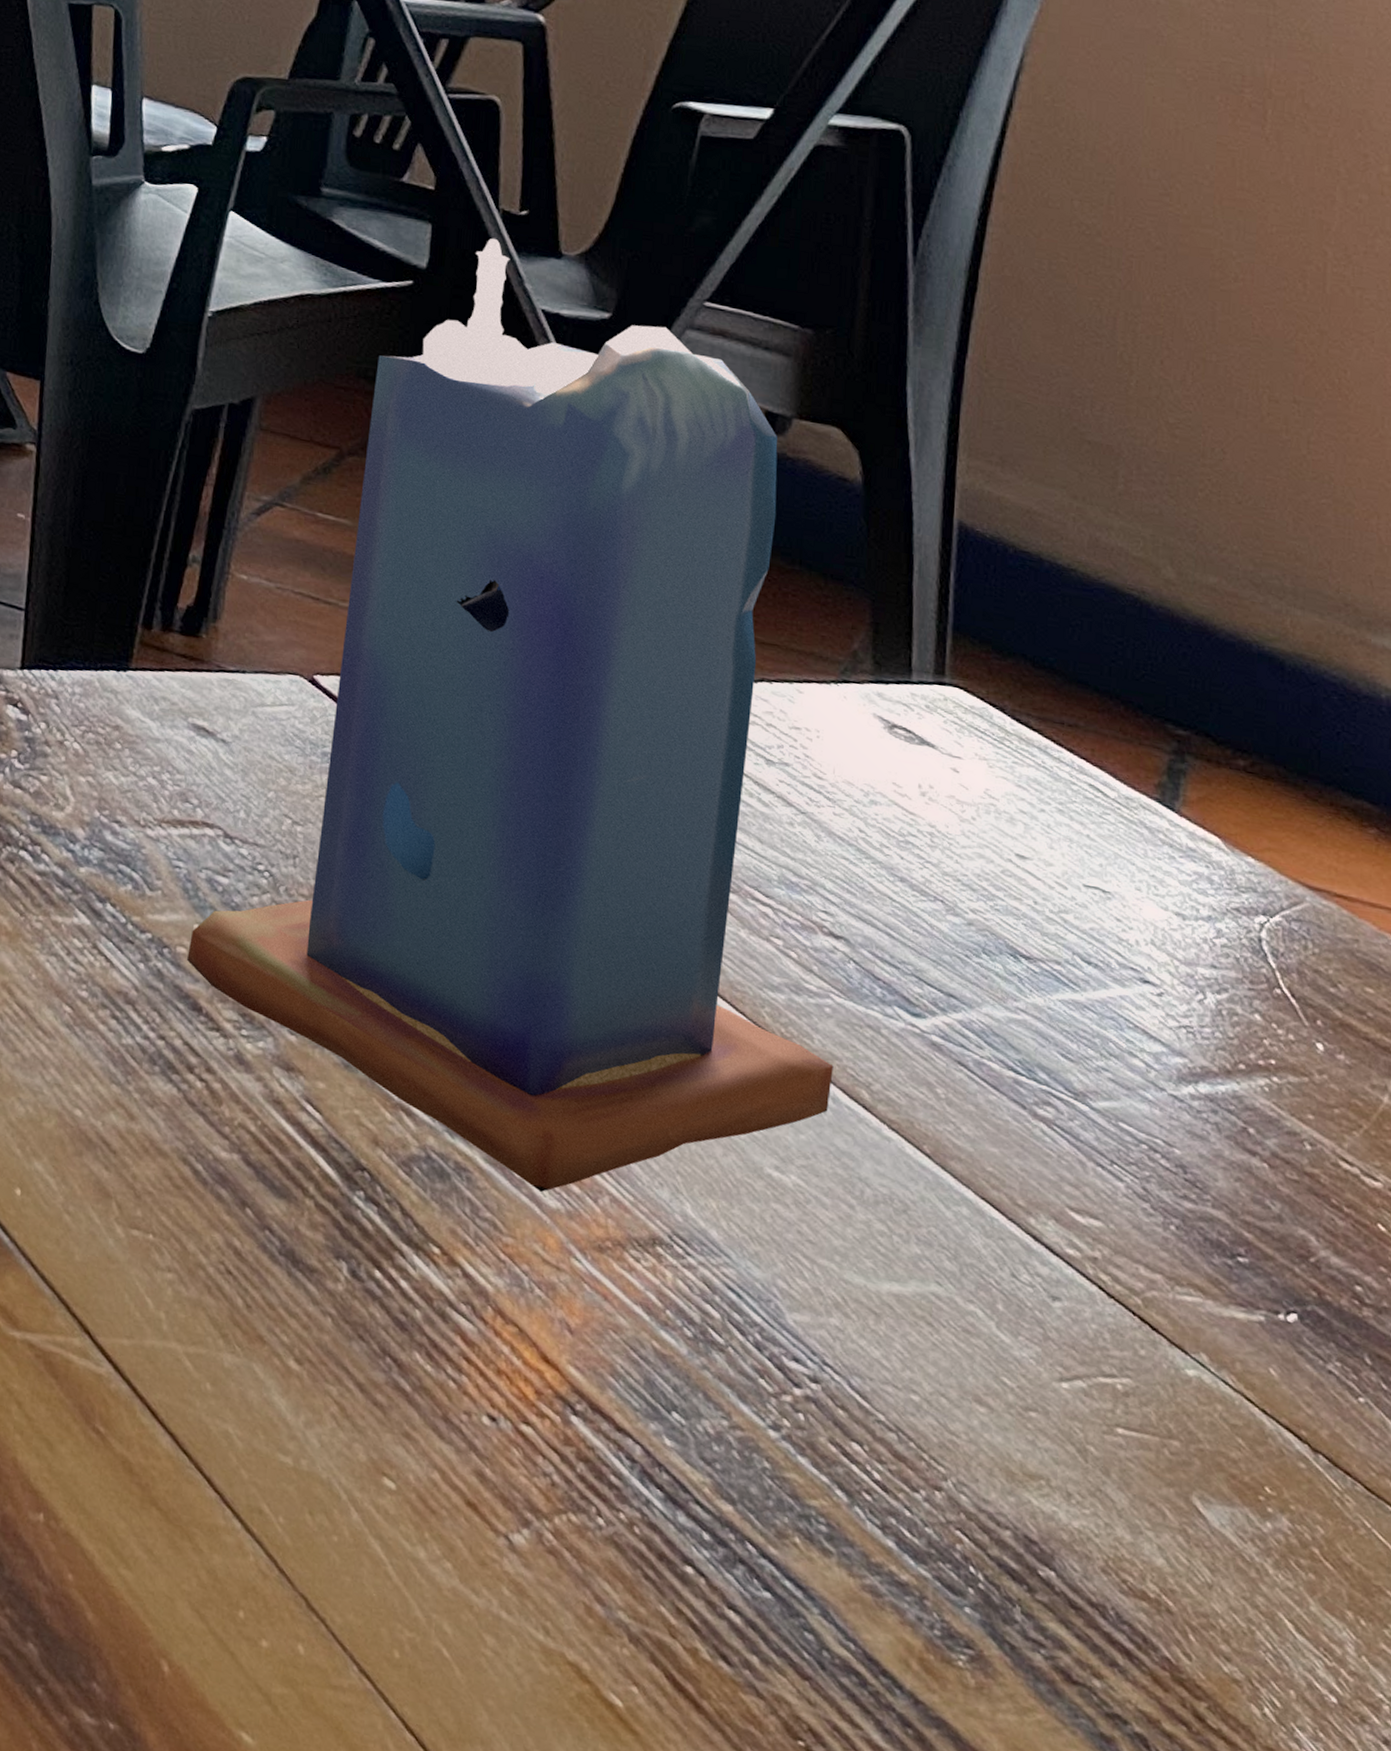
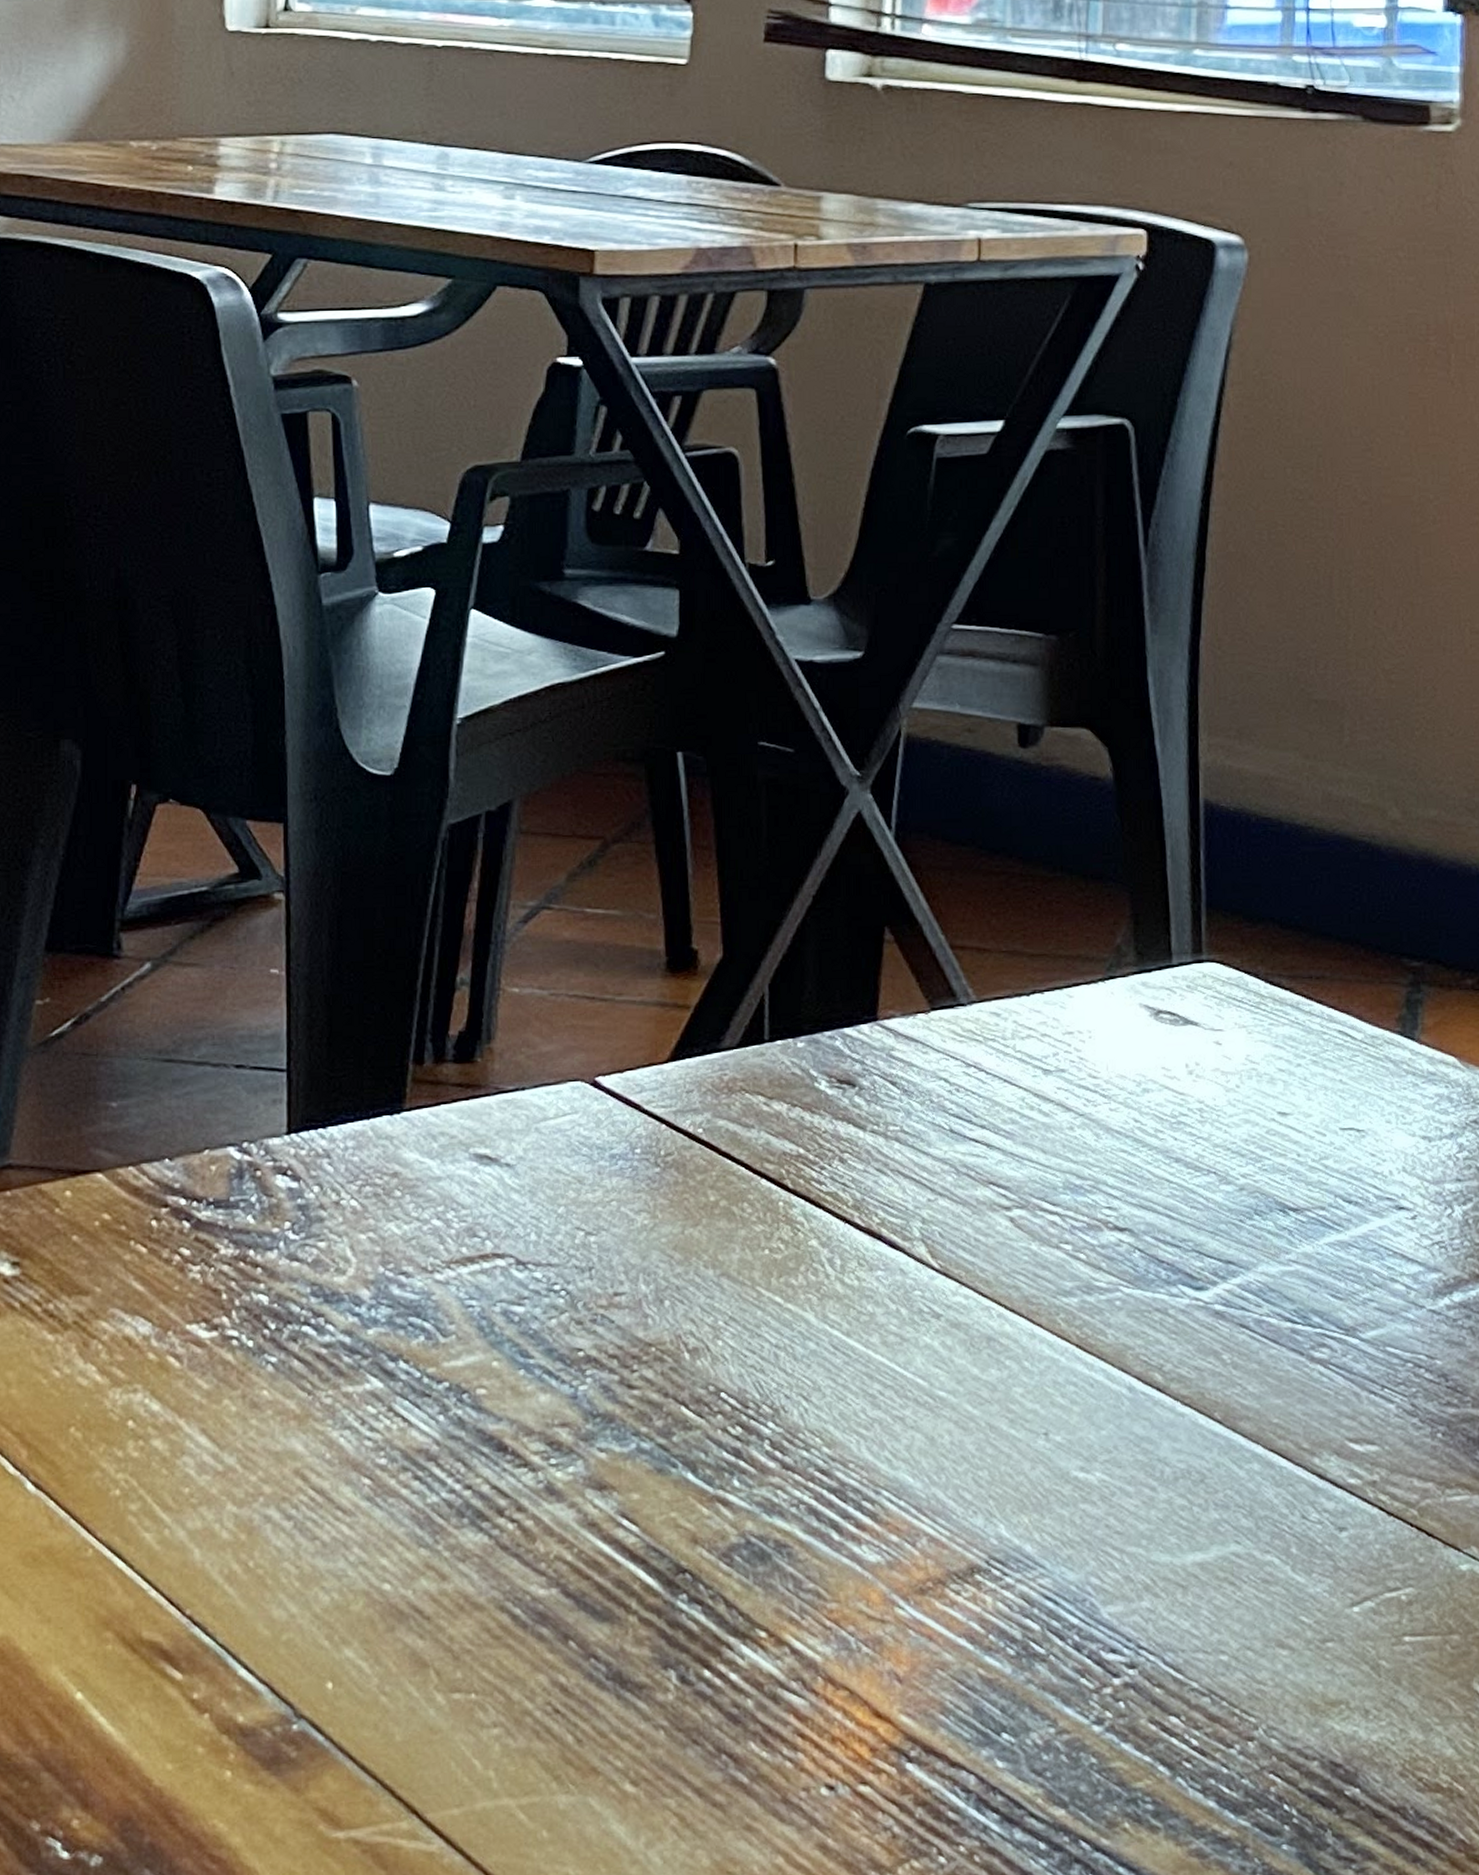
candle: present [187,238,834,1192] -> none [488,594,1127,1549]

